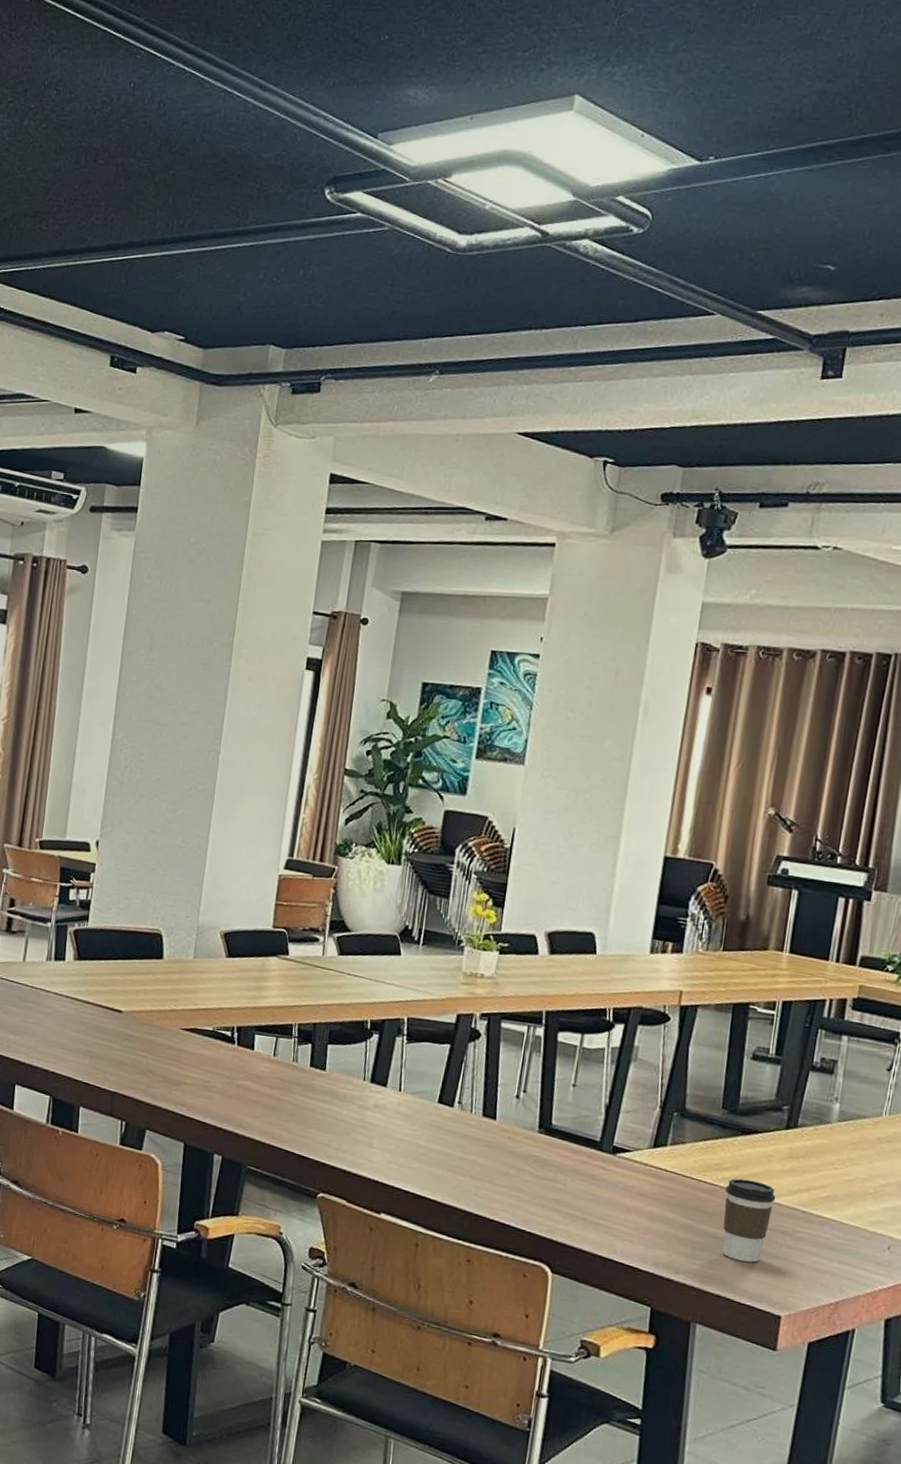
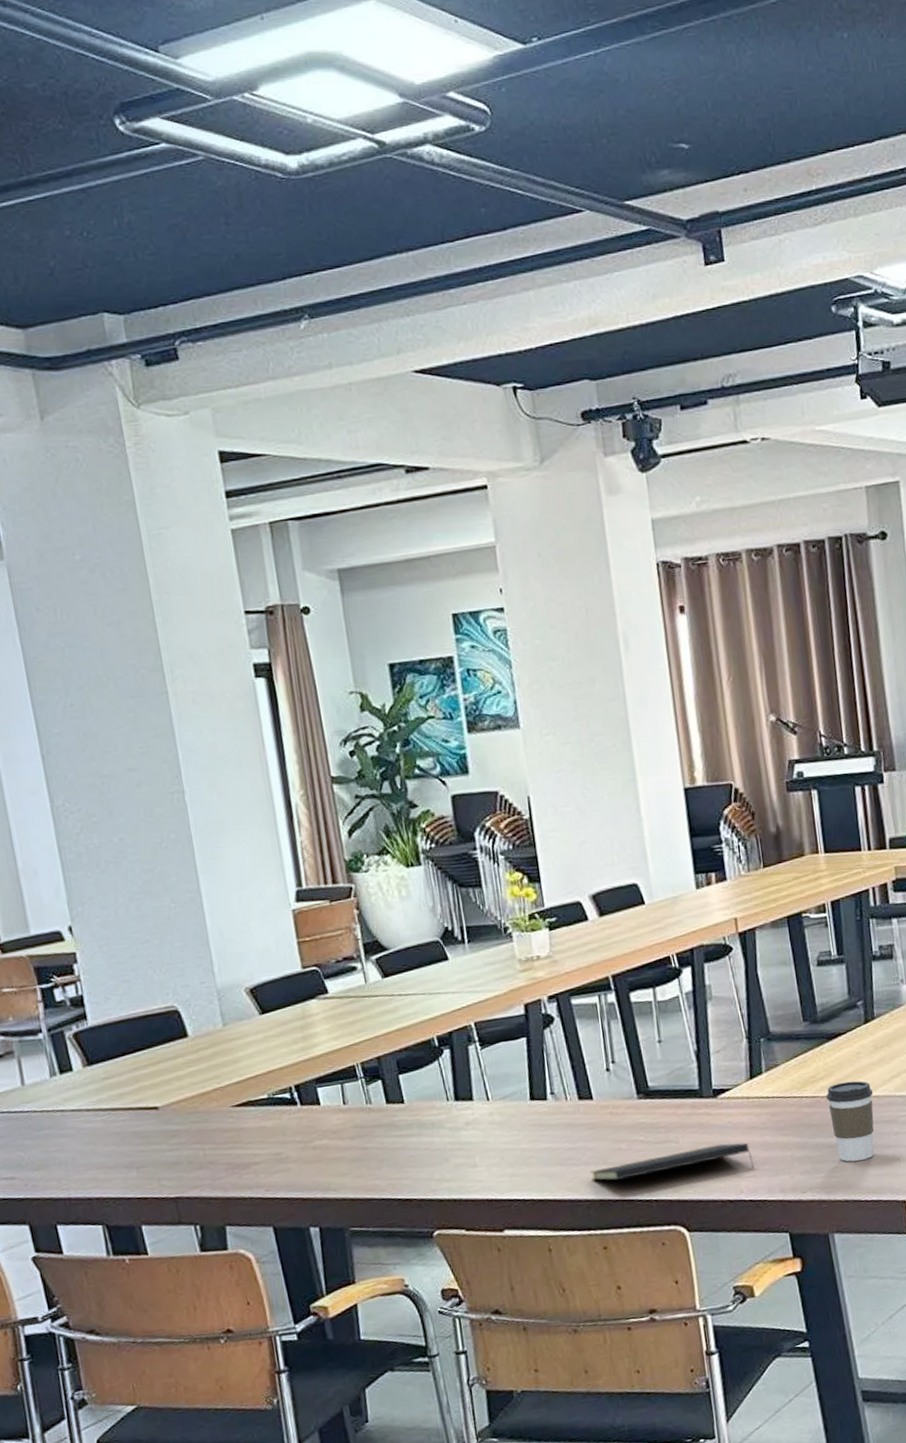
notepad: none [474,1185,634,1233] -> present [590,1142,754,1181]

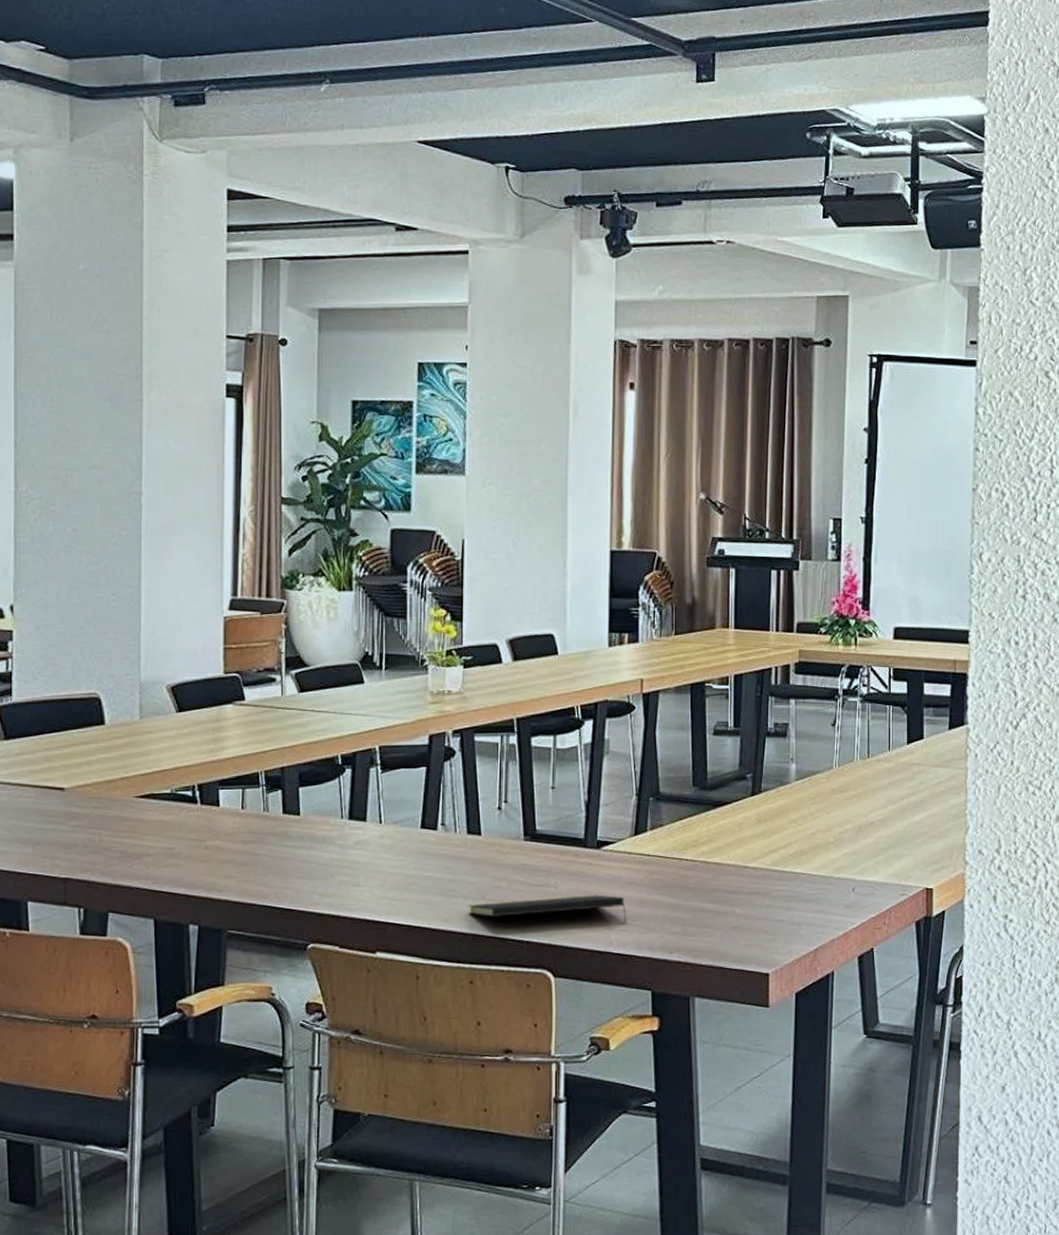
coffee cup: present [826,1081,874,1162] -> none [705,850,751,929]

